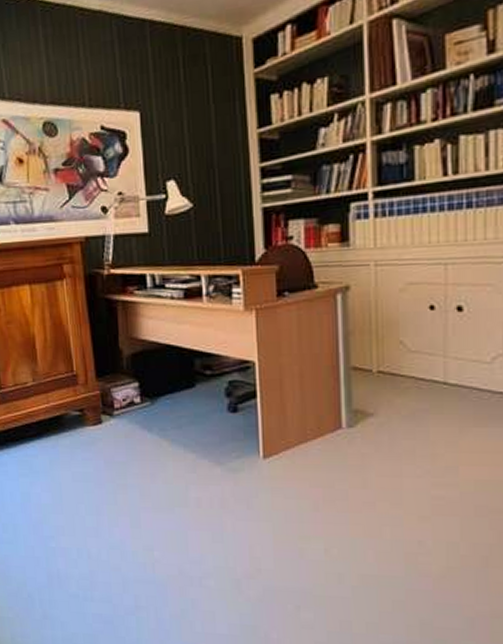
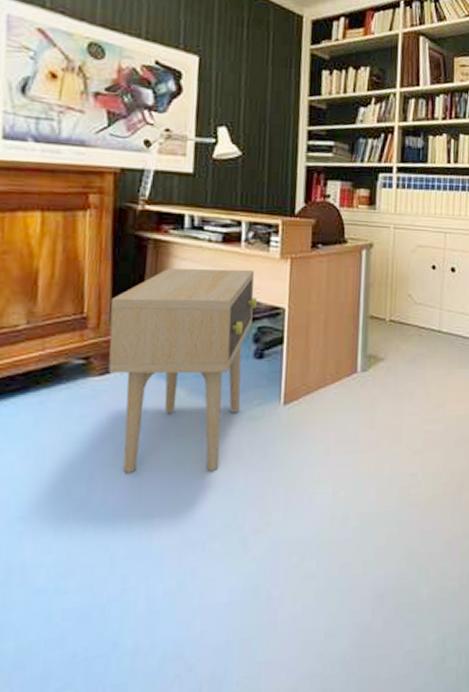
side table: none [93,323,225,516] -> present [108,269,257,473]

